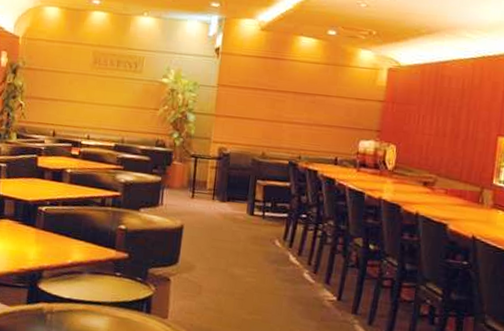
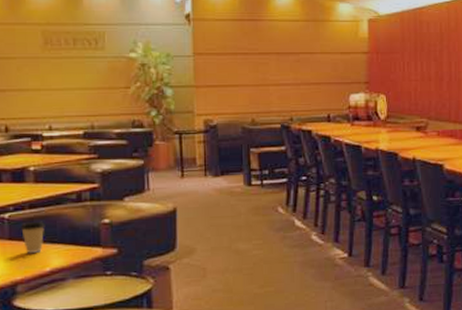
coffee cup: none [52,216,73,245] -> present [20,221,45,253]

